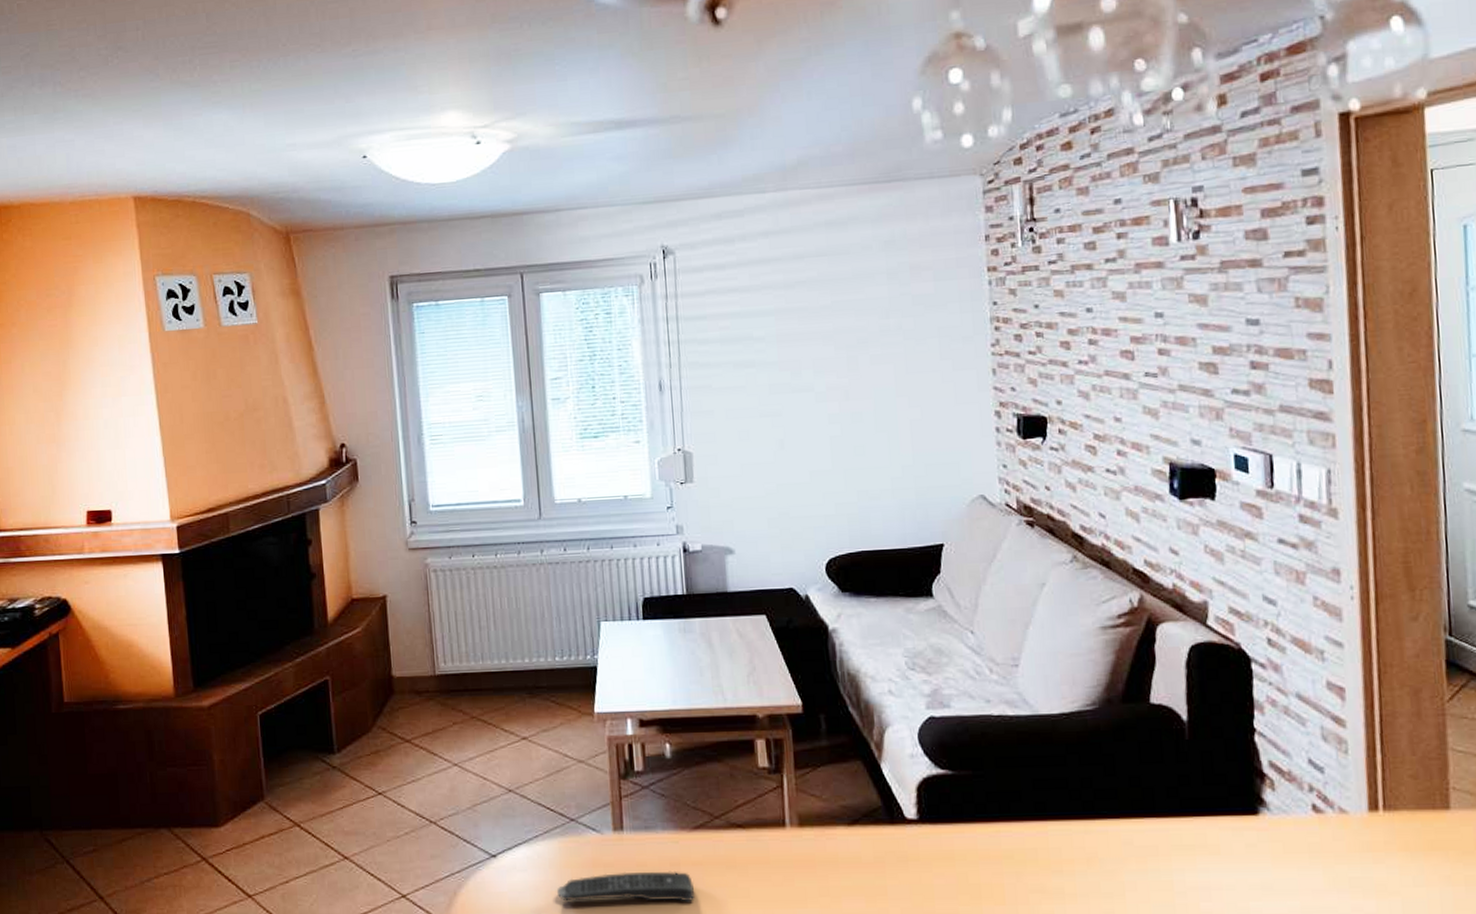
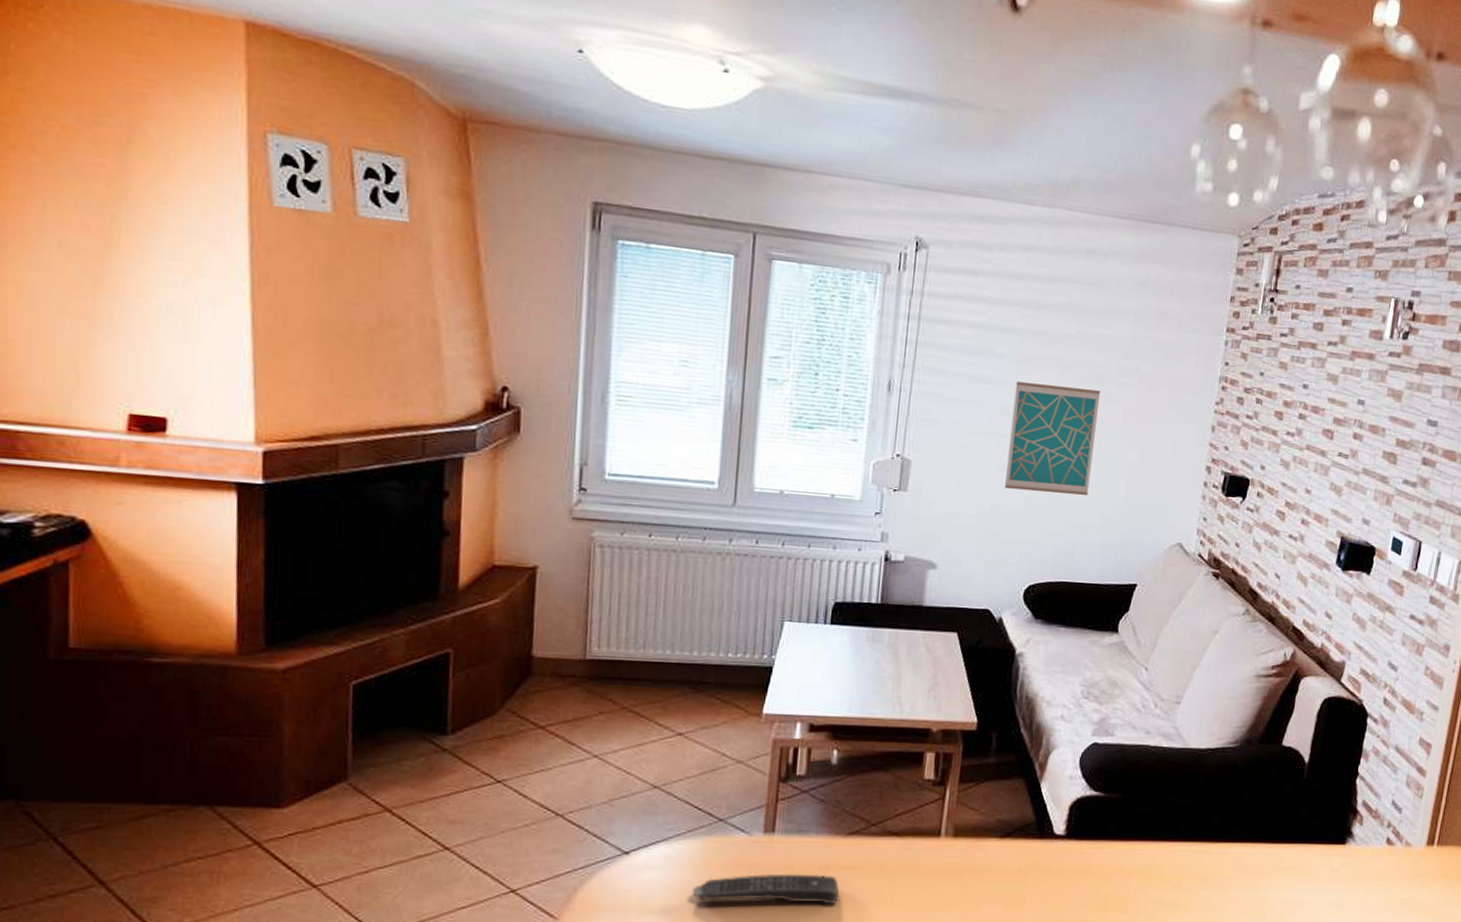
wall art: none [779,355,873,466] -> present [1005,382,1101,496]

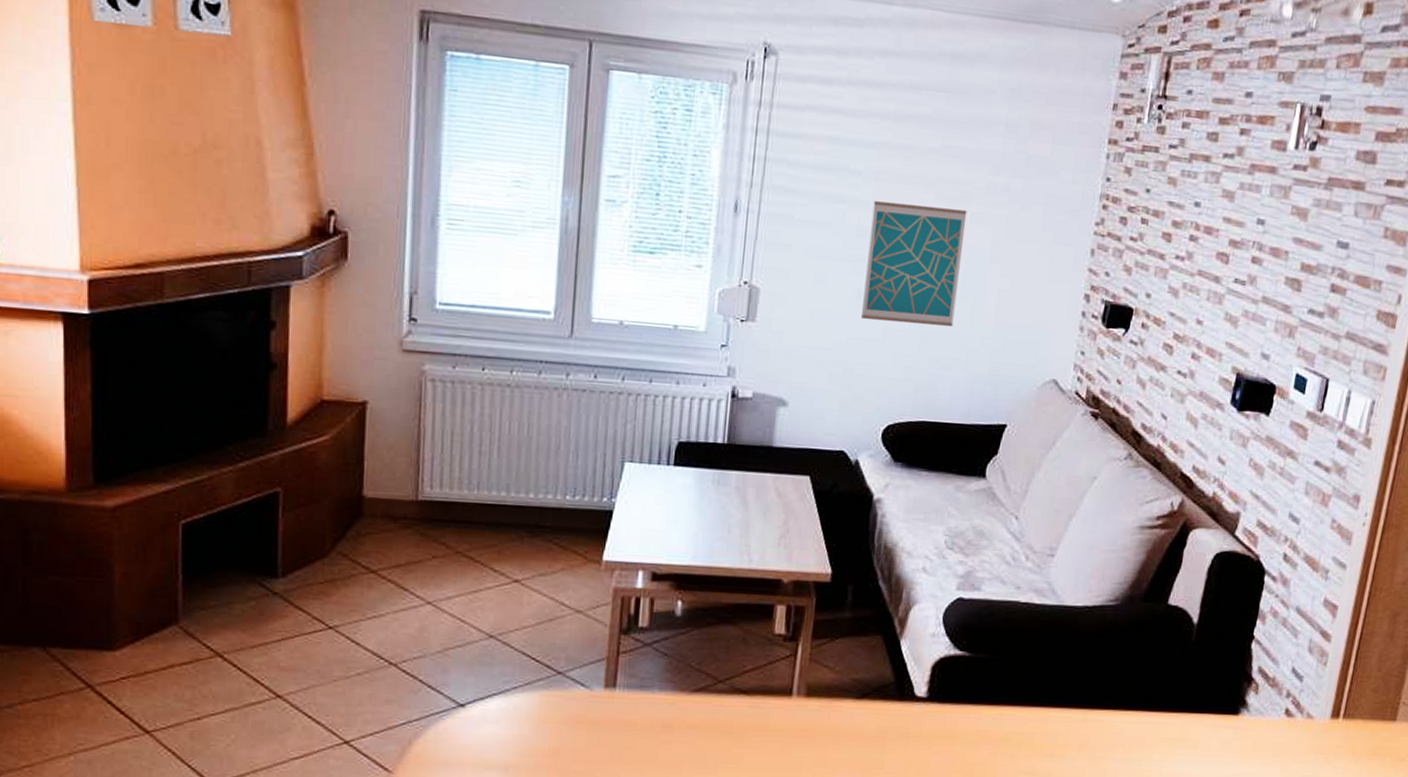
remote control: present [691,873,839,905] -> none [529,731,684,766]

